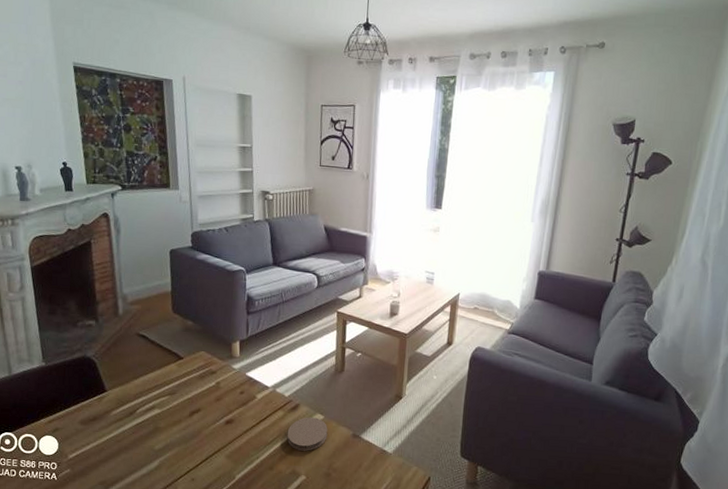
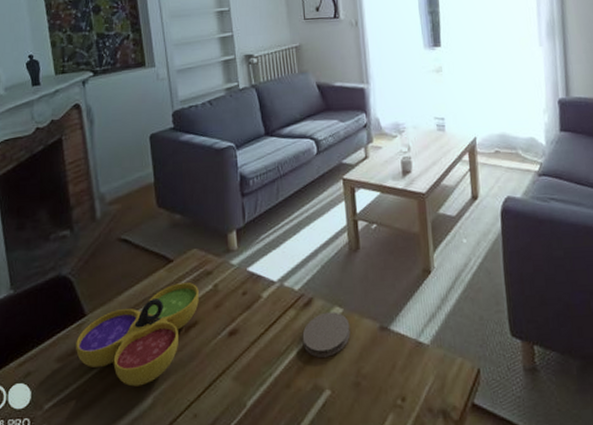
decorative bowl: none [97,377,203,452] -> present [76,282,199,387]

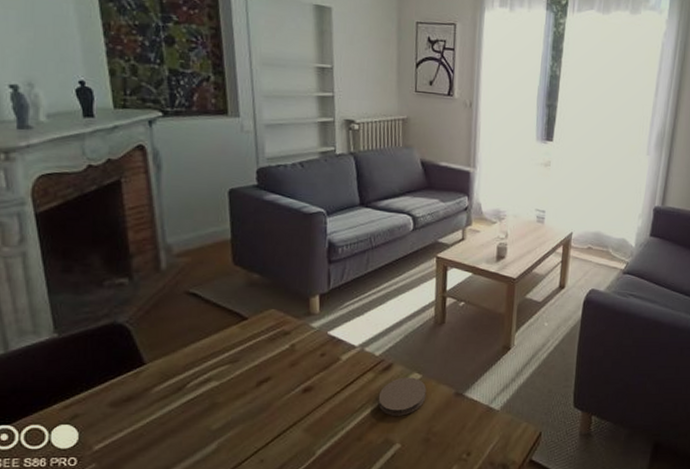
decorative bowl: present [76,282,199,387] -> none [132,340,274,433]

